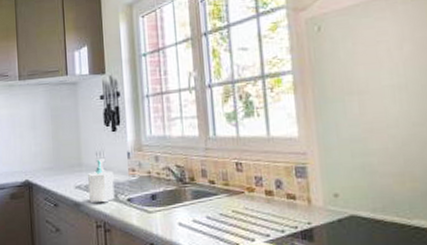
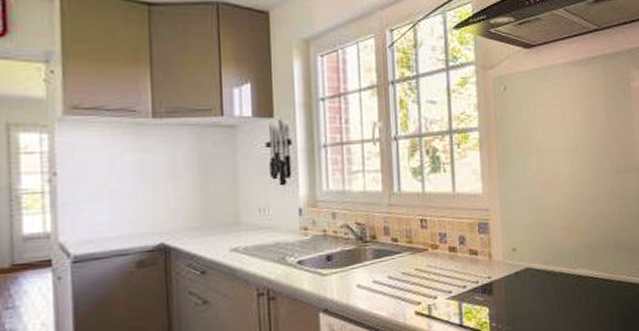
soap bottle: present [88,158,115,203] -> none [248,216,282,268]

